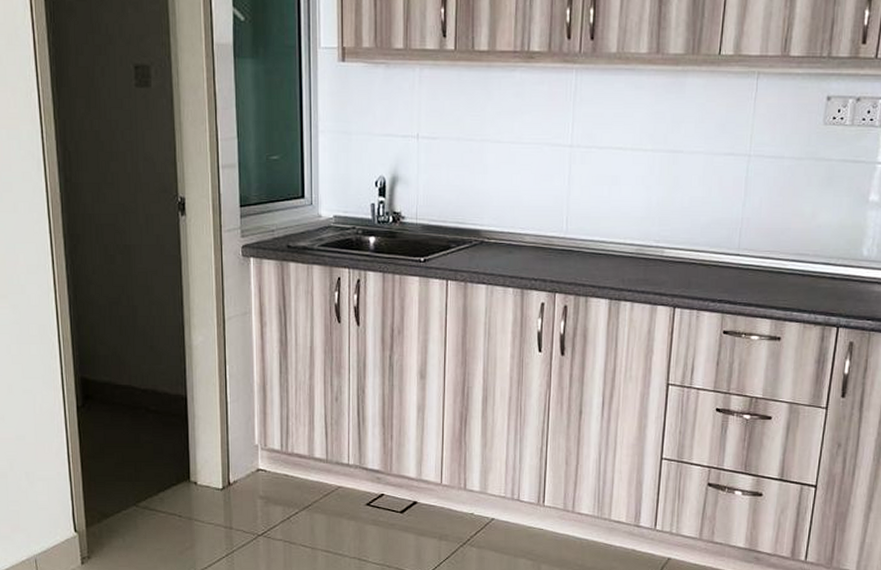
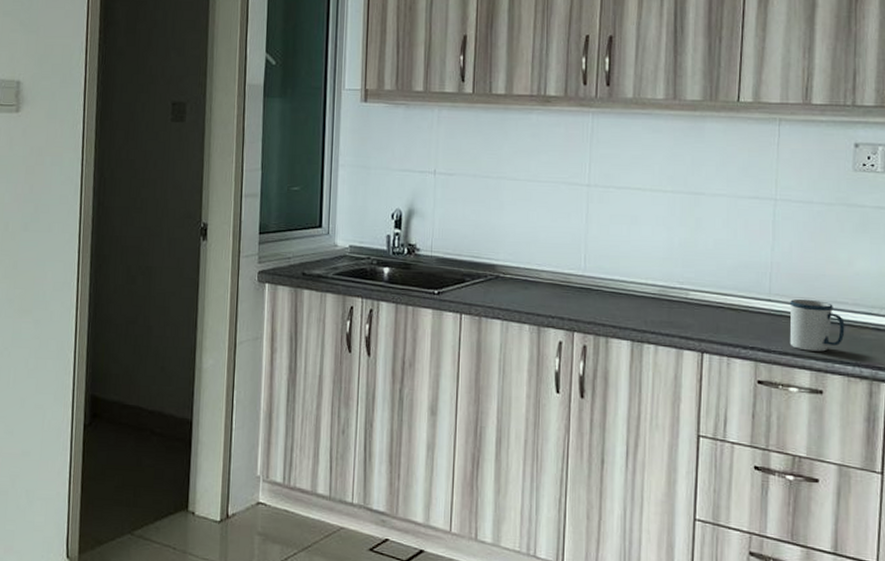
mug: none [754,252,805,301] -> present [789,298,845,352]

